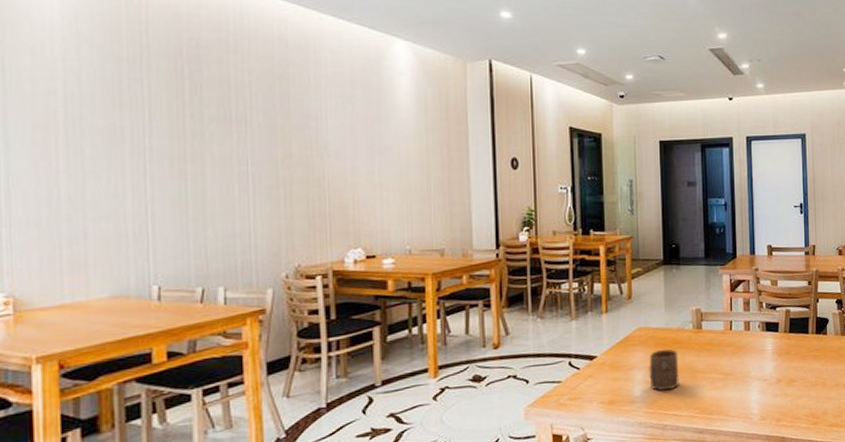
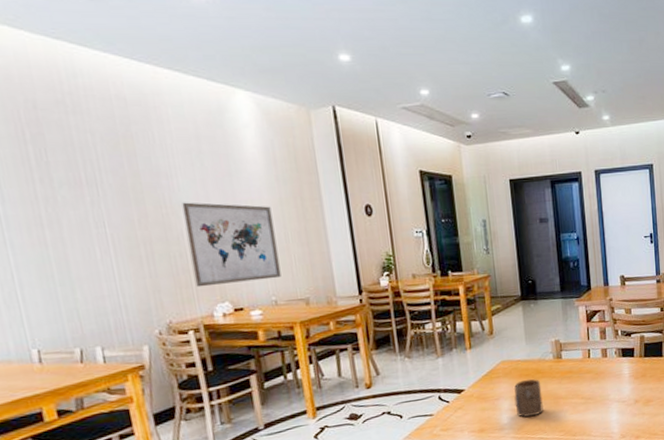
wall art: none [328,145,419,232] -> present [182,202,281,288]

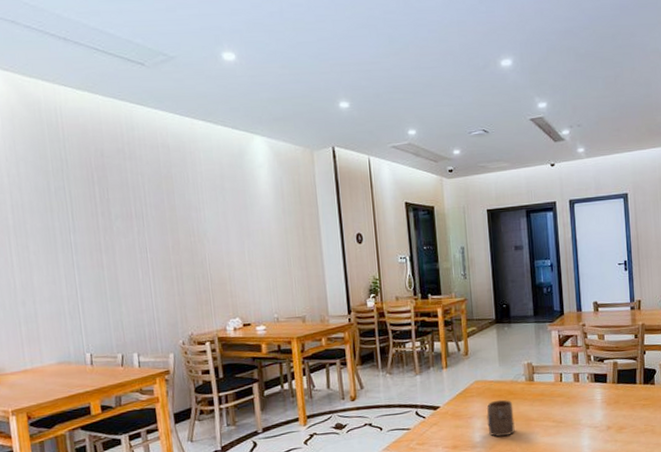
wall art: present [182,202,281,288] -> none [206,231,283,305]

